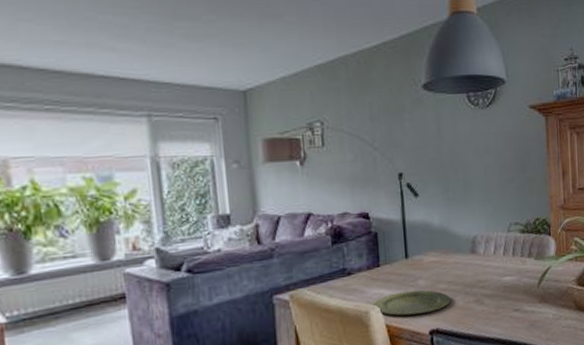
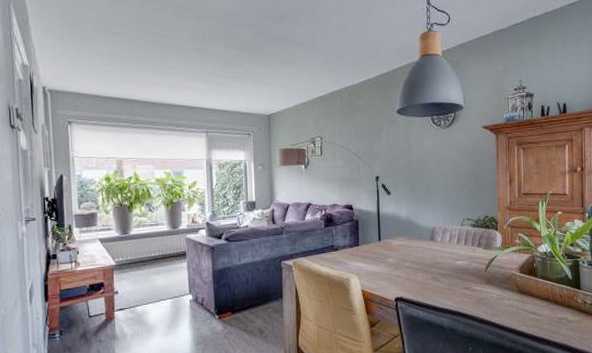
plate: present [372,290,451,316] -> none [352,266,413,285]

